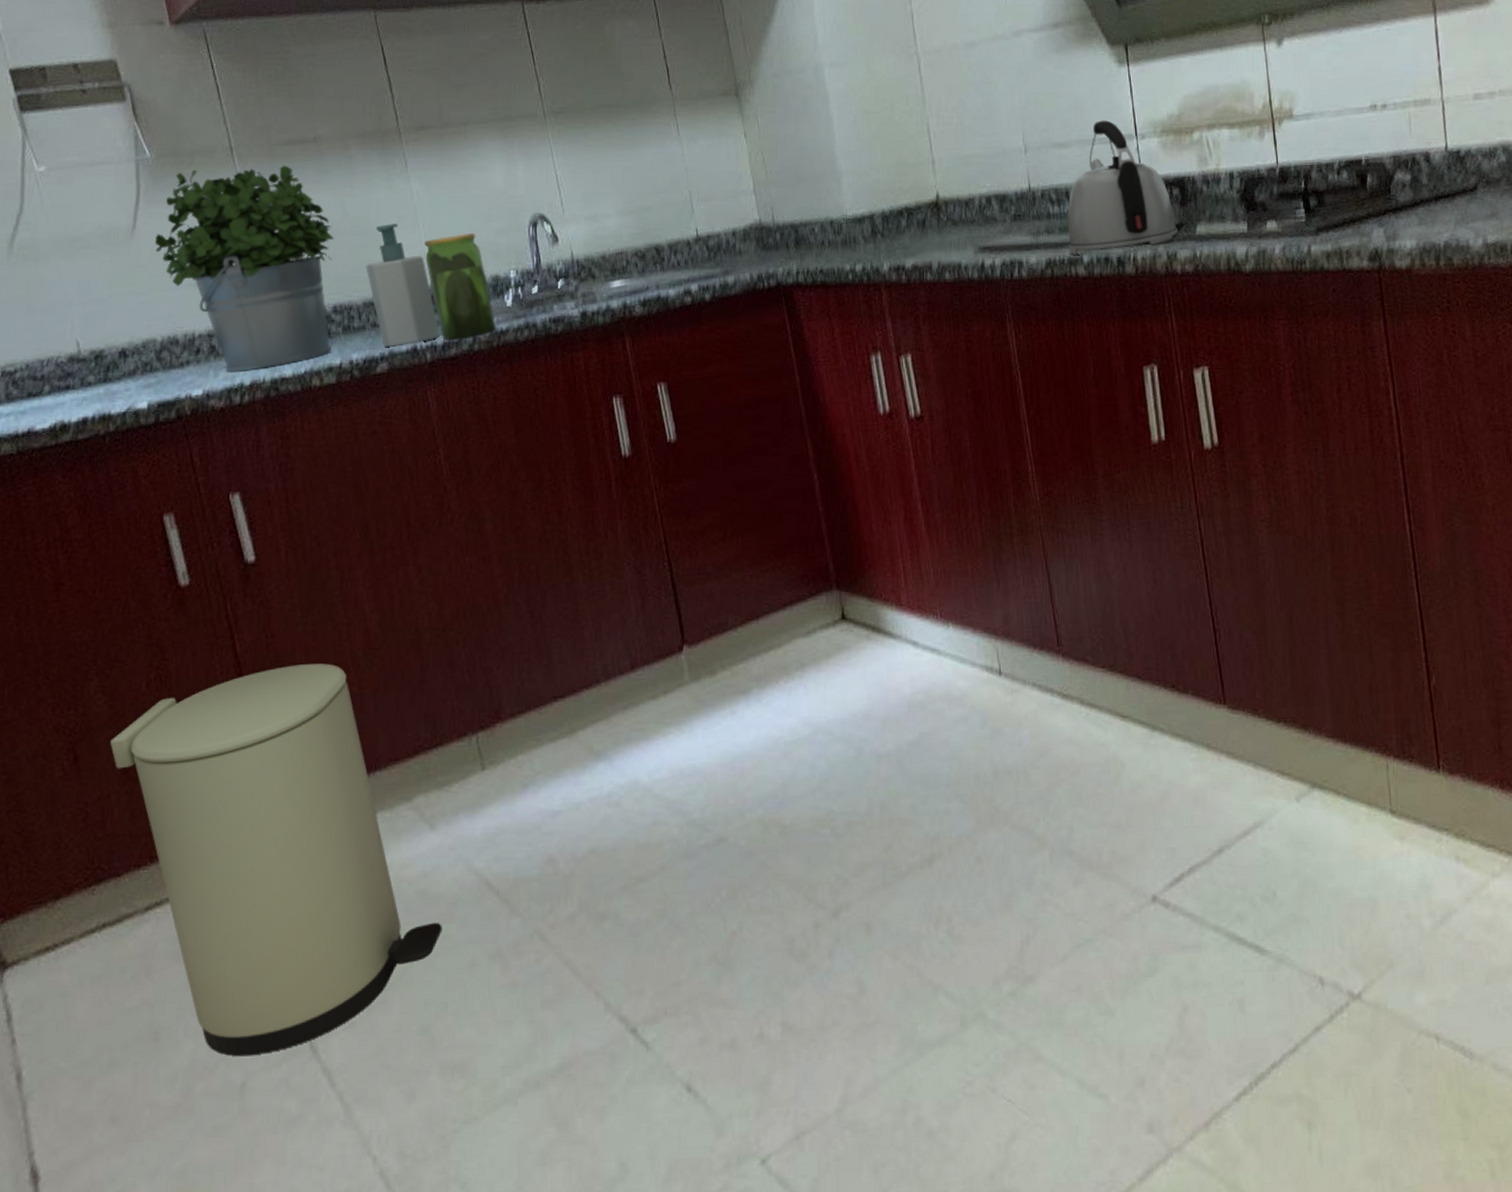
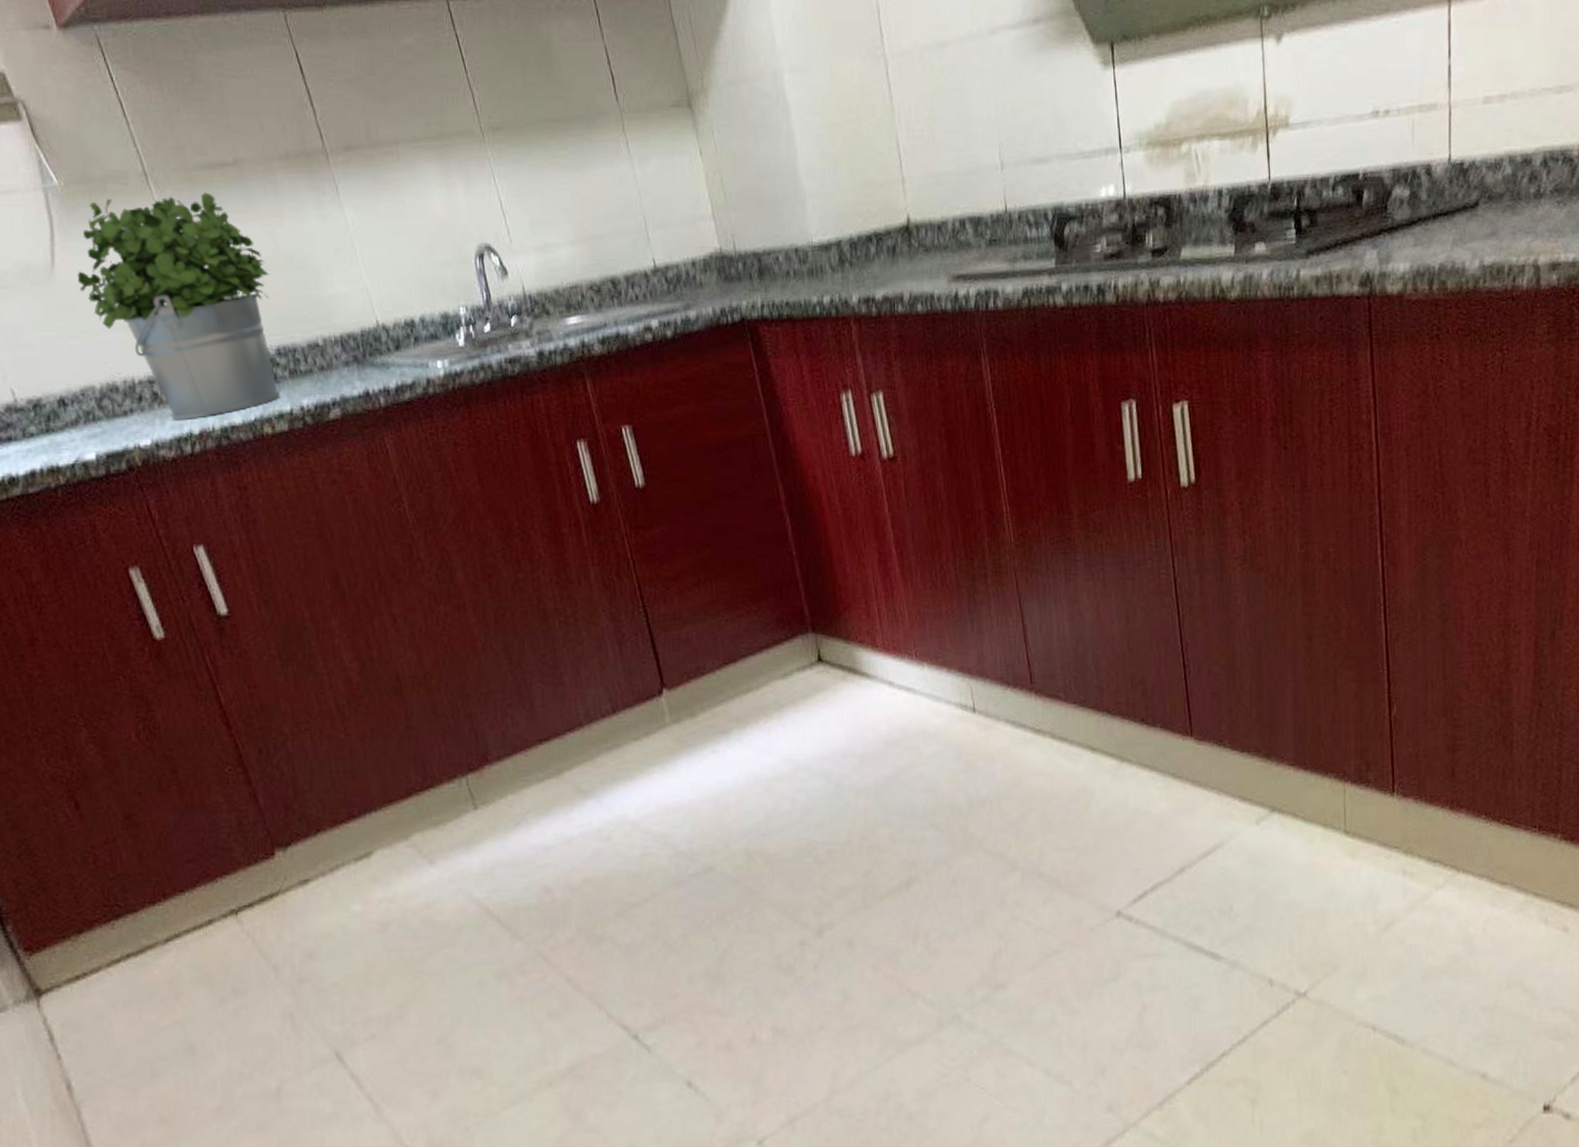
pedal bin: present [110,663,442,1057] -> none [108,712,450,1066]
soap bottle: present [366,224,440,348] -> none [306,257,392,392]
jar: present [424,232,497,342] -> none [365,266,451,385]
kettle: present [1067,120,1179,255] -> none [1045,132,1163,283]

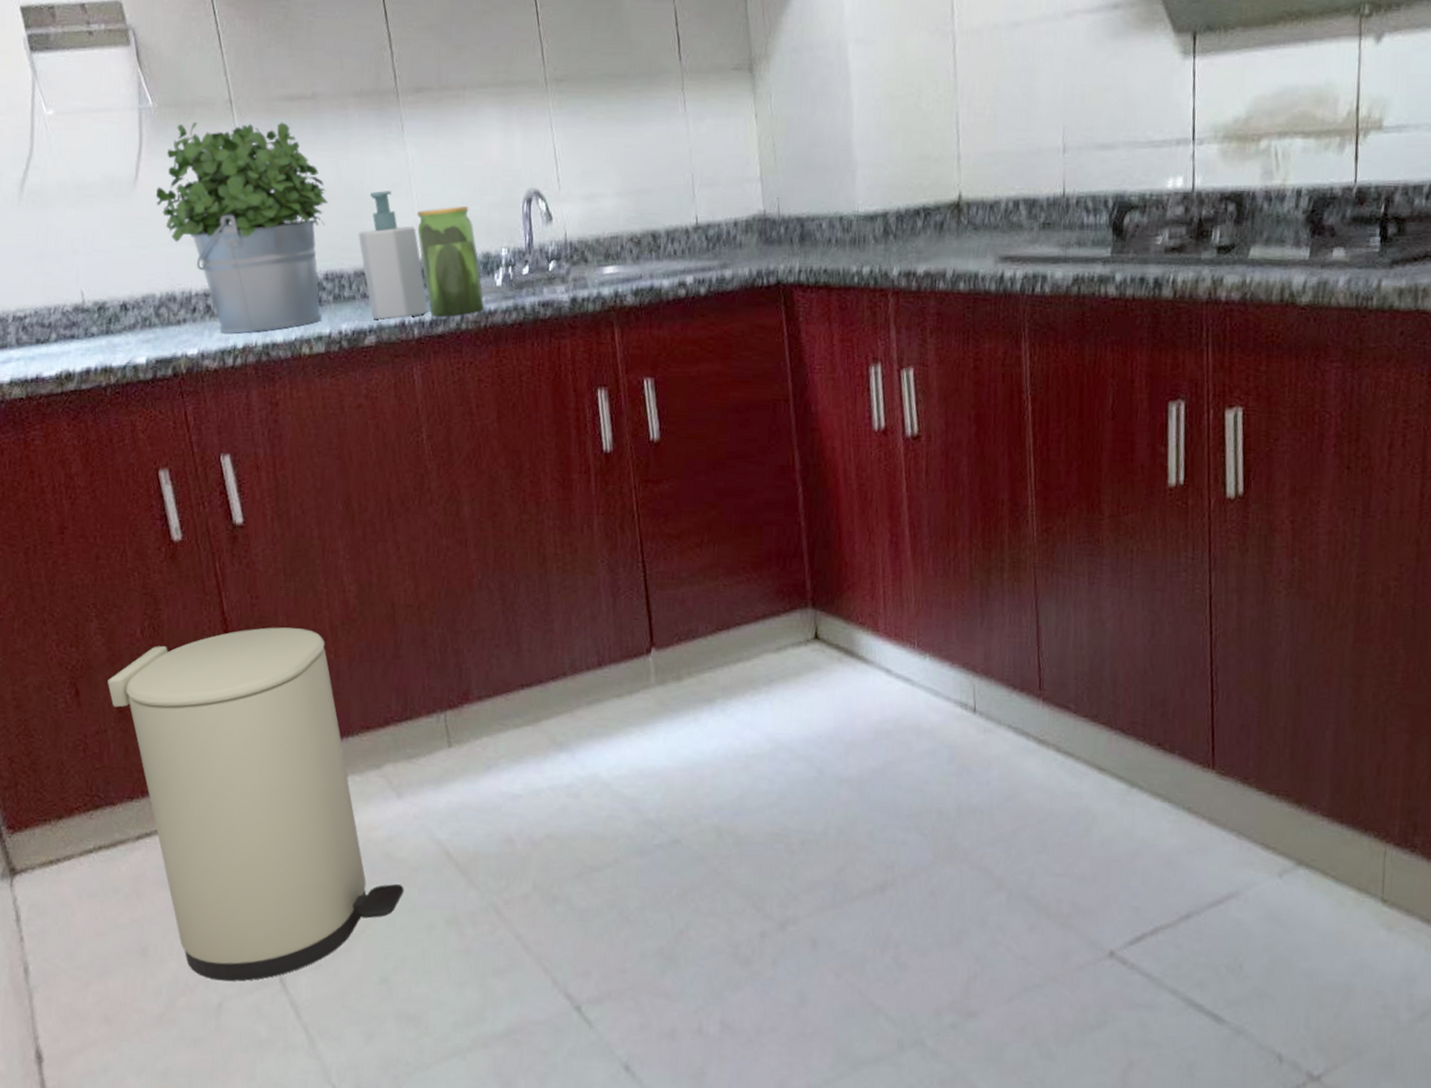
pedal bin: none [108,712,450,1066] -> present [108,627,404,981]
soap bottle: none [306,257,392,392] -> present [358,191,428,321]
jar: none [365,266,451,385] -> present [417,205,485,319]

